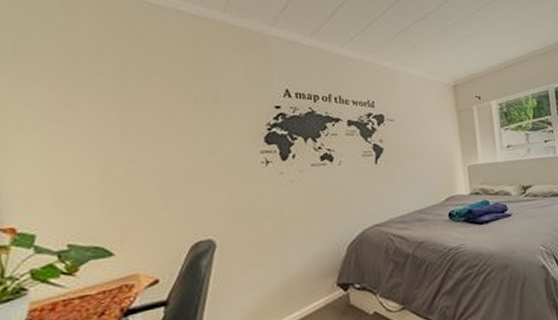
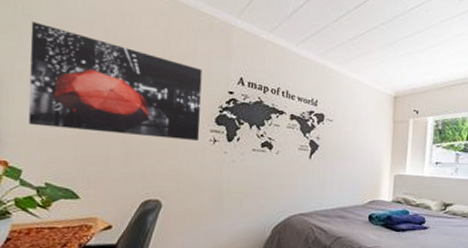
wall art: none [26,61,249,181] -> present [28,22,202,141]

